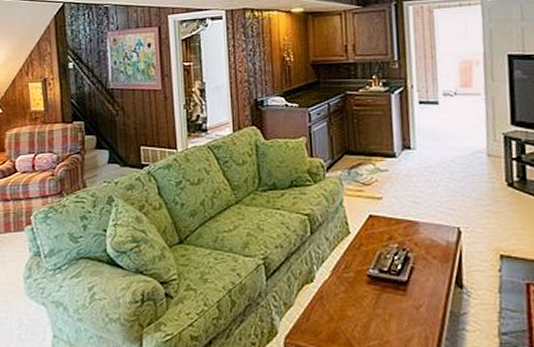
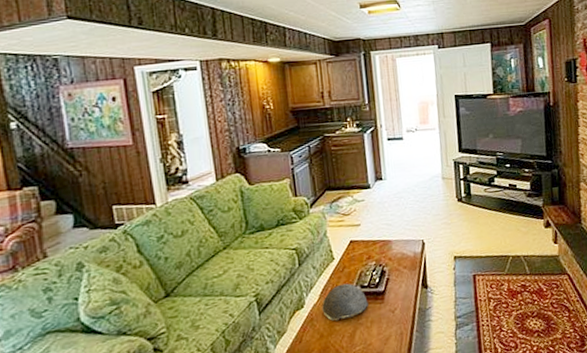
decorative bowl: none [333,263,387,305] -> present [322,283,368,321]

